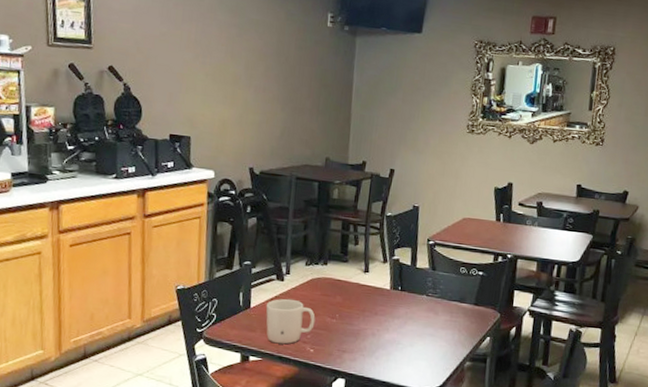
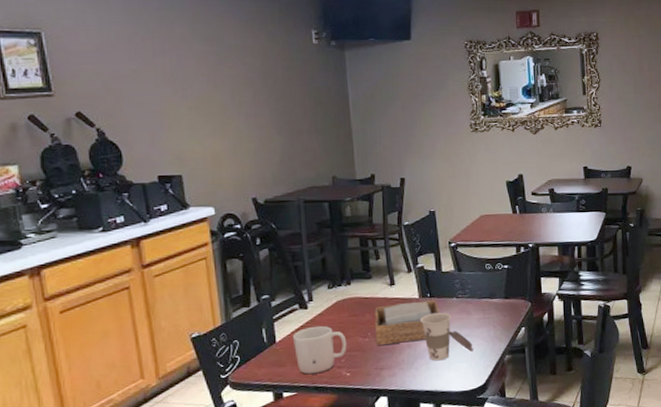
napkin holder: none [342,290,409,331] -> present [374,300,440,346]
cup: none [388,306,436,355] -> present [420,312,473,361]

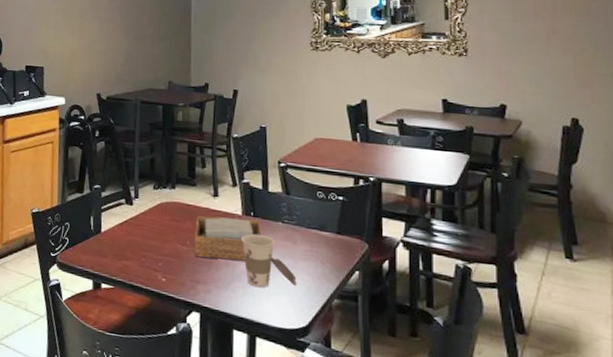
mug: present [292,325,347,375] -> none [116,223,166,272]

